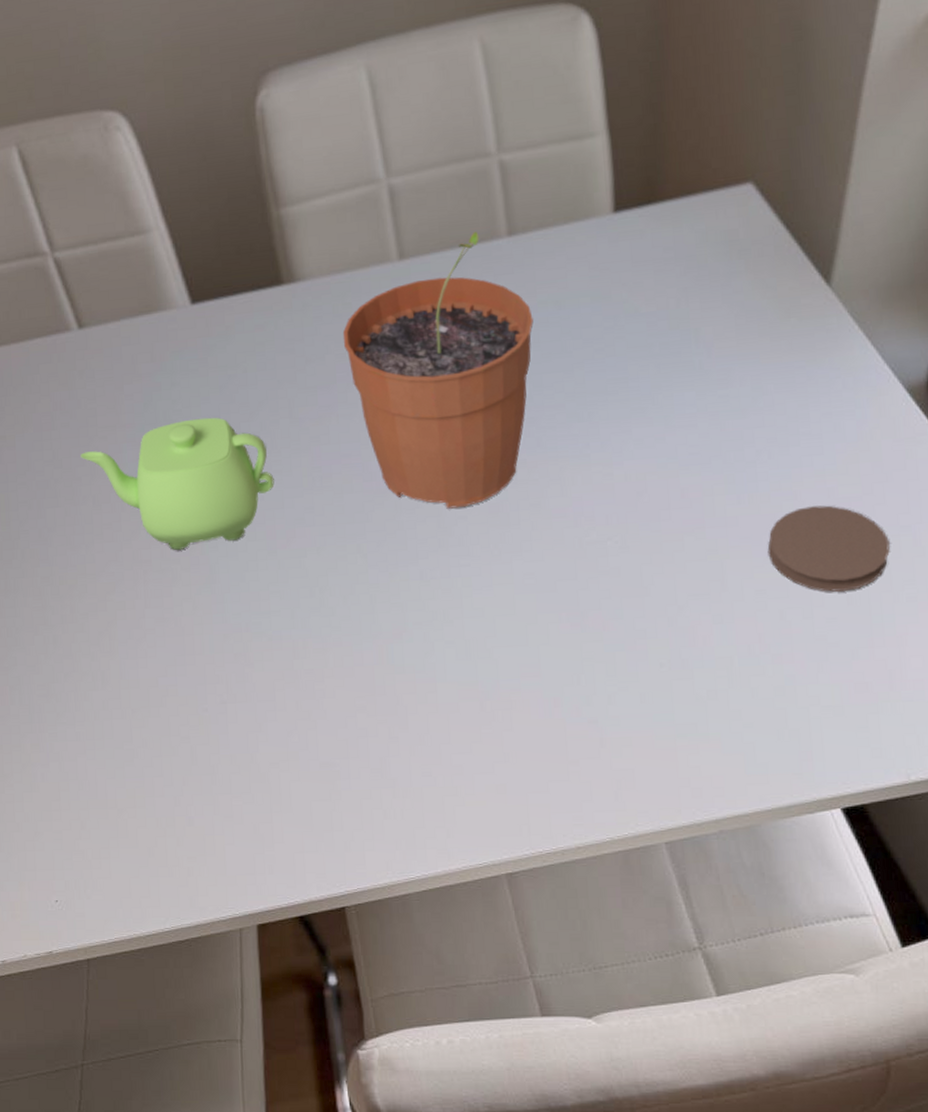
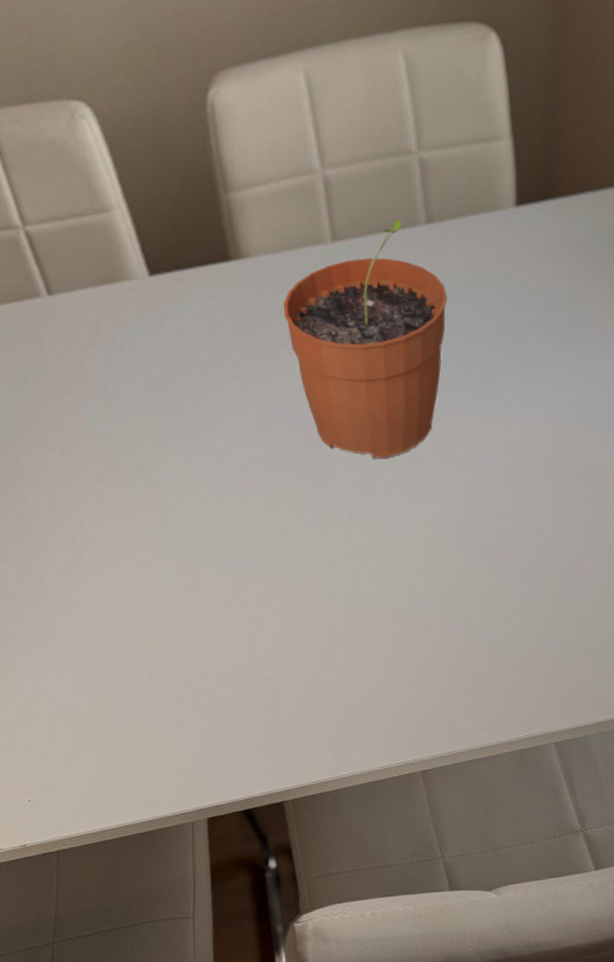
teapot: present [80,417,274,550] -> none [50,376,223,493]

